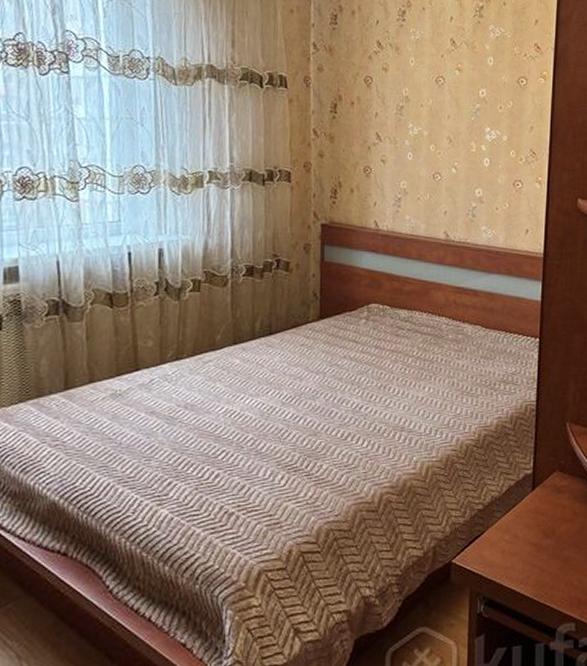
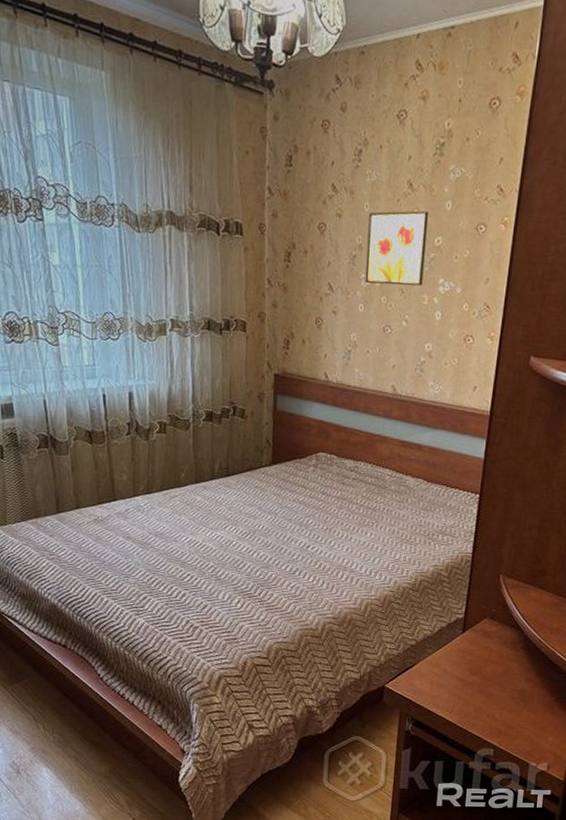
wall art: none [413,65,471,135] -> present [365,210,428,286]

